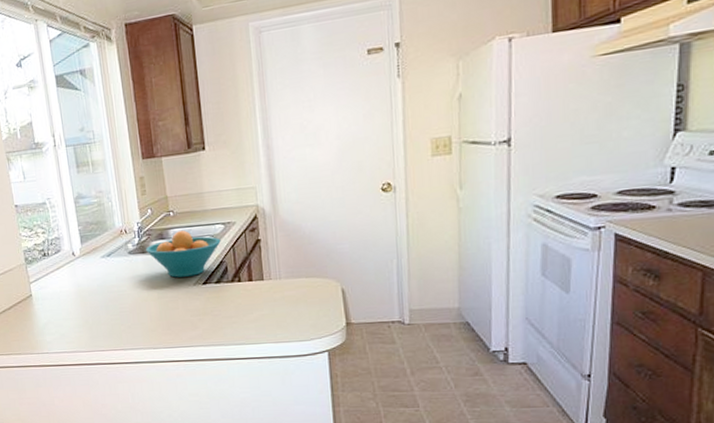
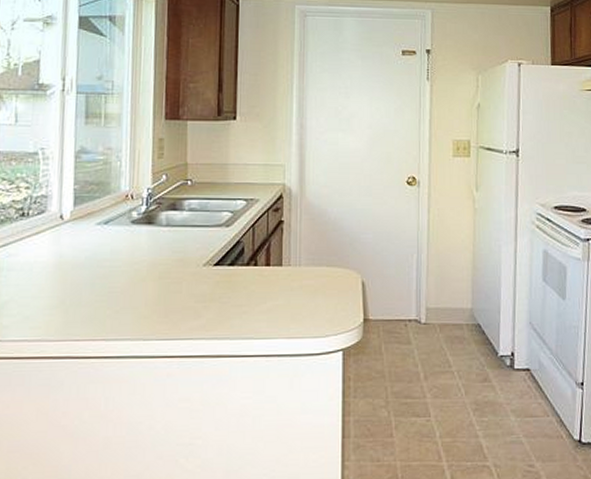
fruit bowl: present [146,230,221,278] -> none [153,203,241,255]

